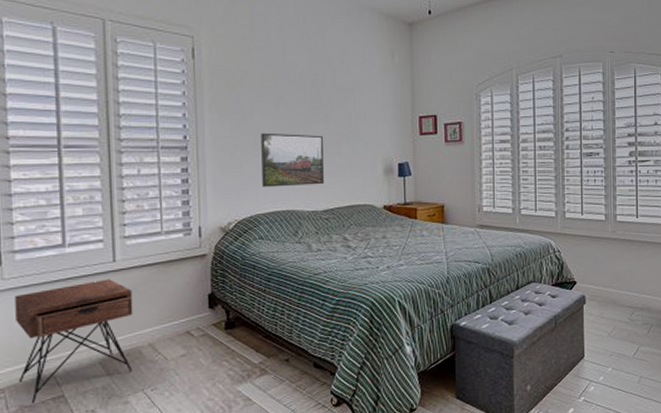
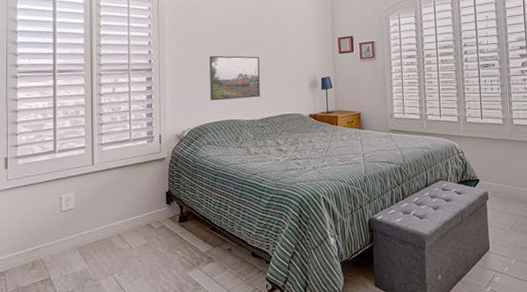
nightstand: present [15,279,133,404] -> none [16,179,106,286]

